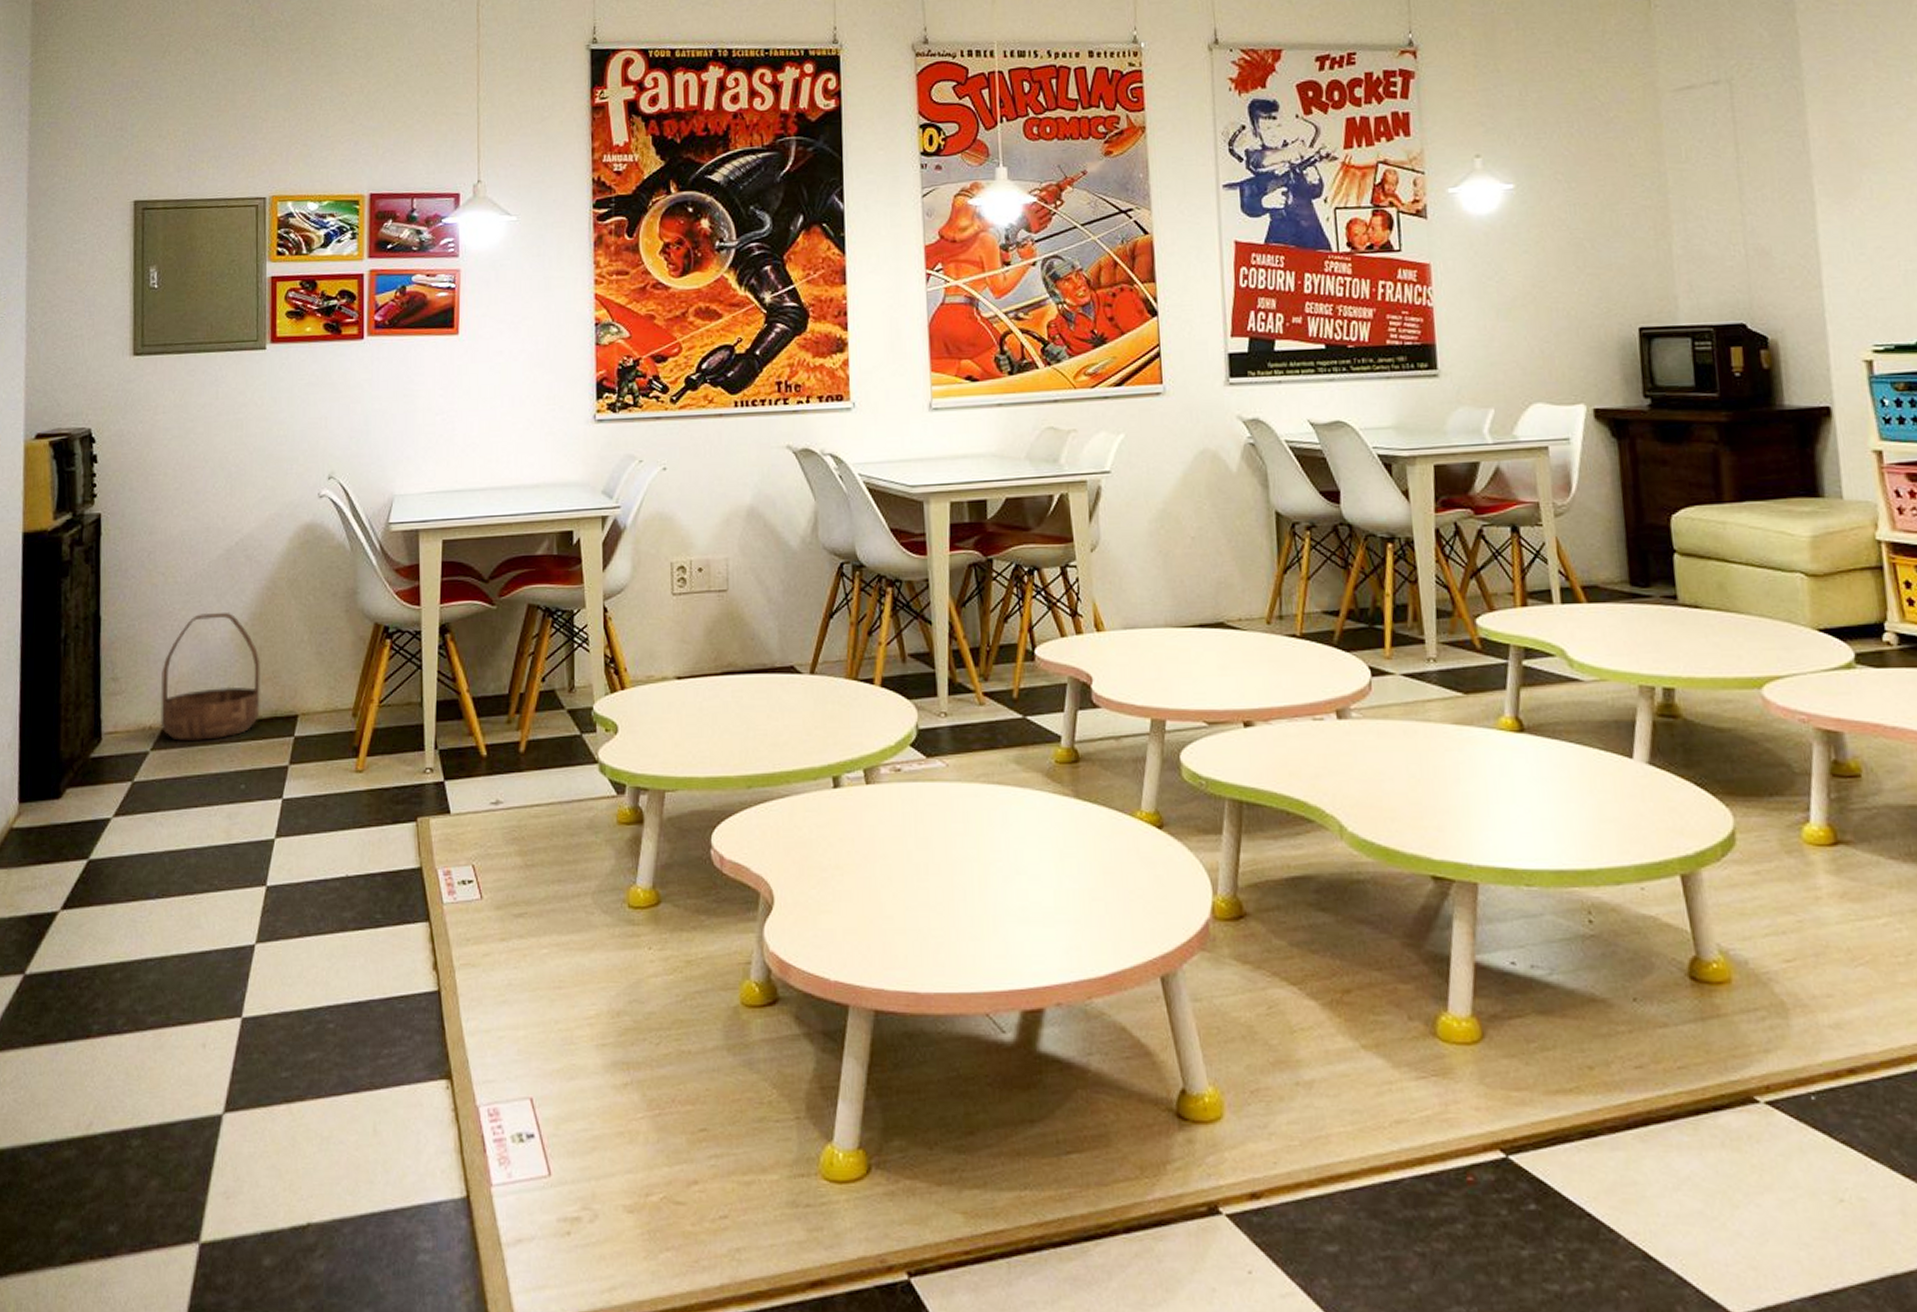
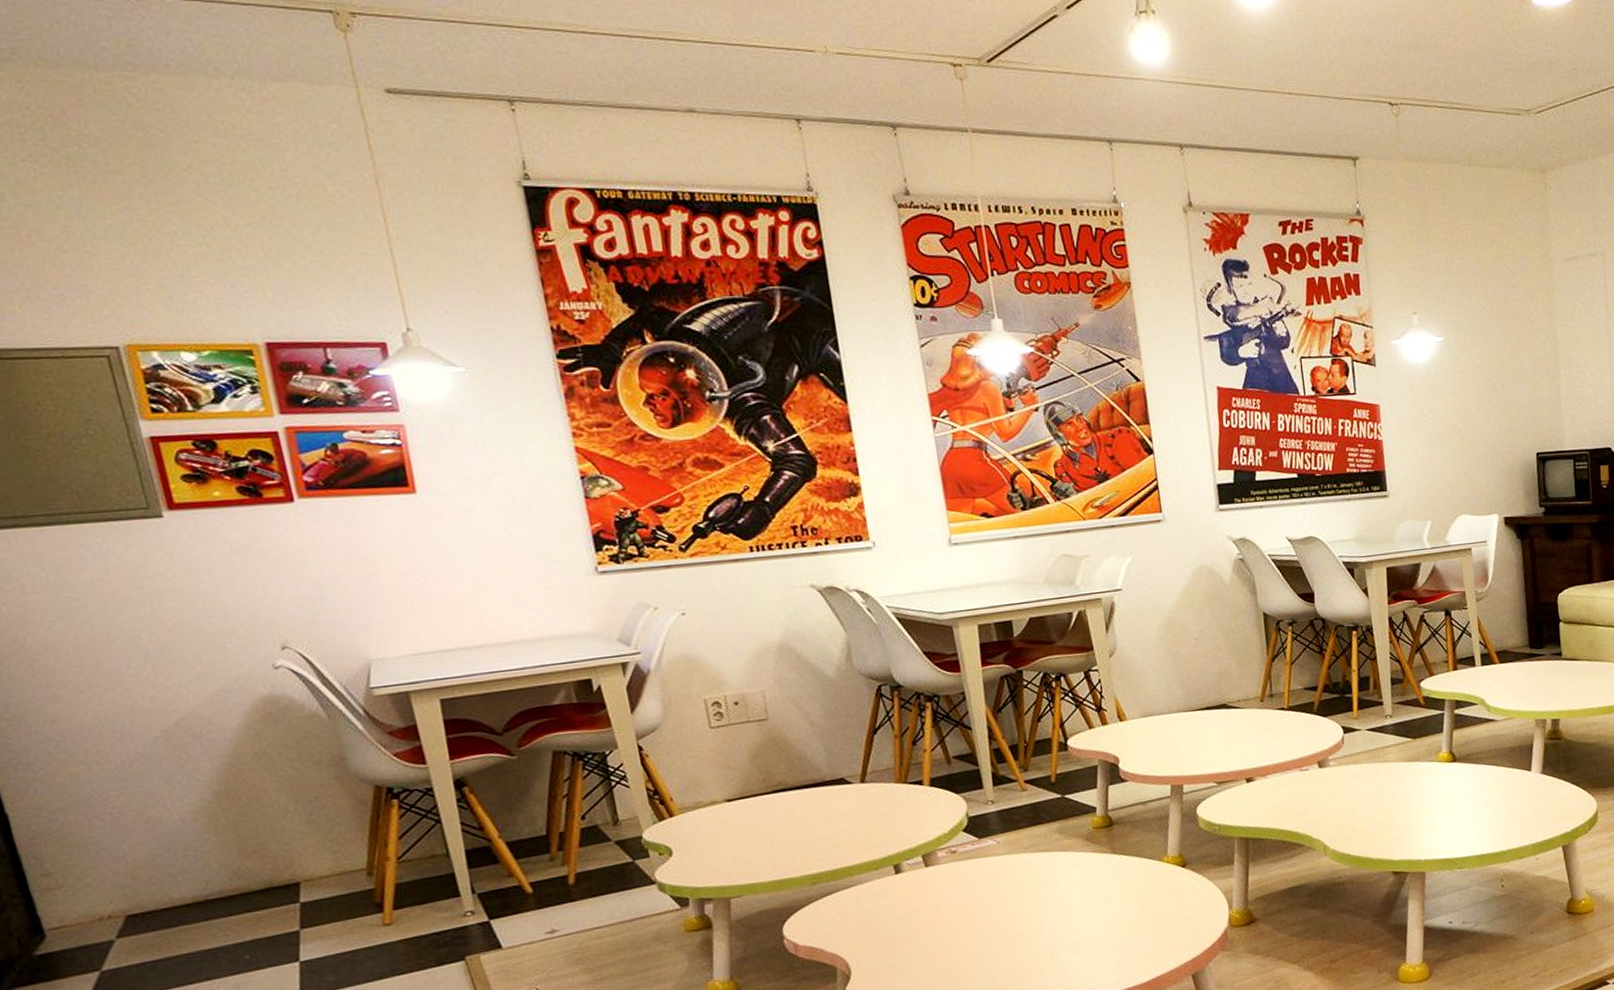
basket: present [161,611,261,741] -> none [108,792,251,925]

